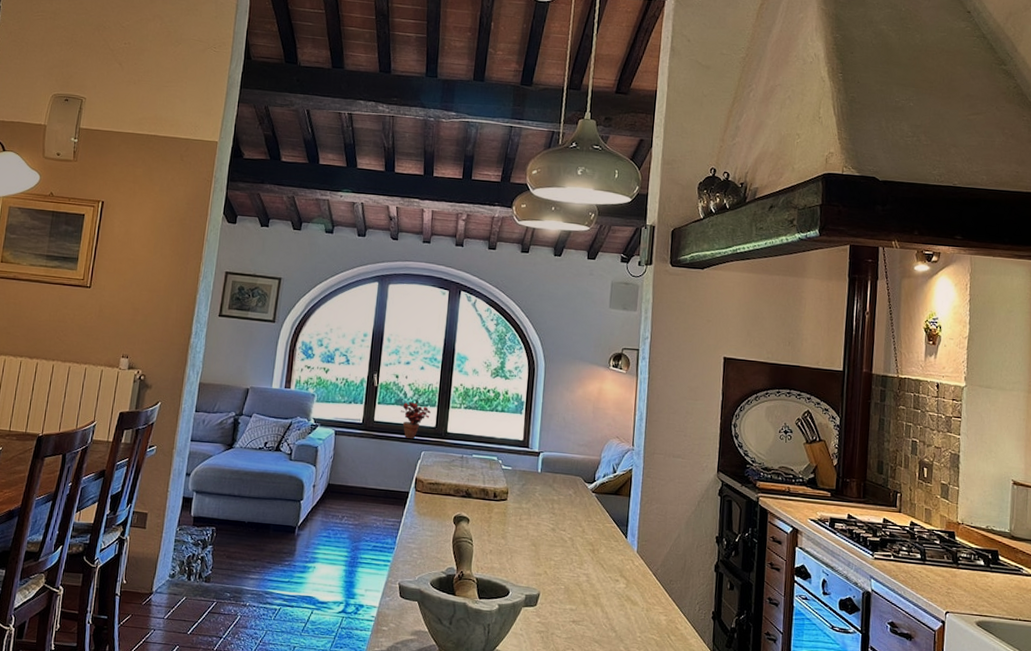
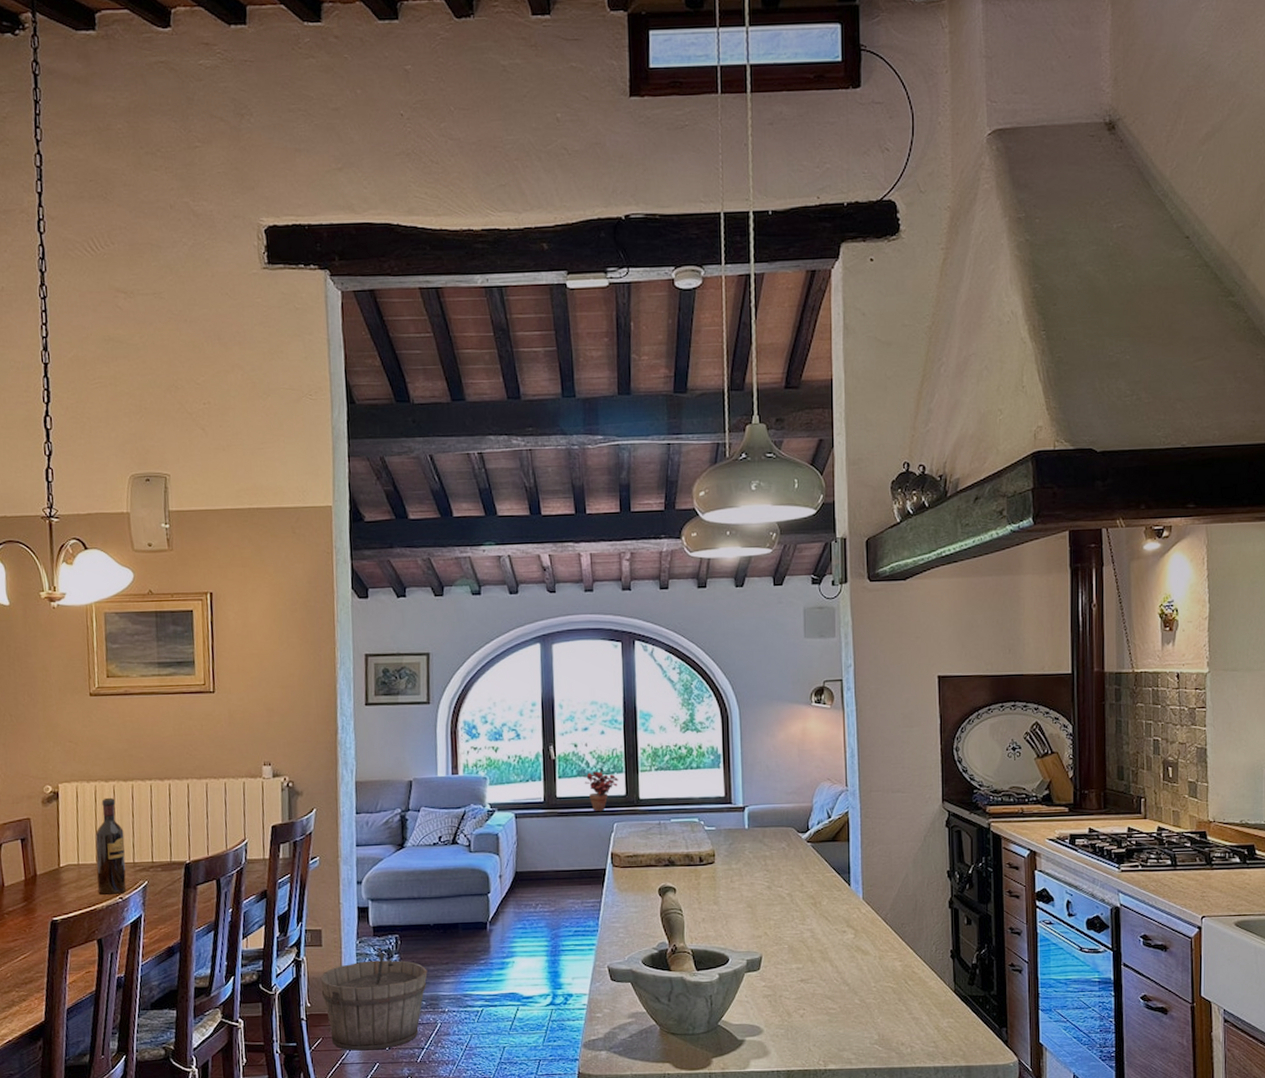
wooden bucket: none [138,536,236,634] -> present [320,947,428,1051]

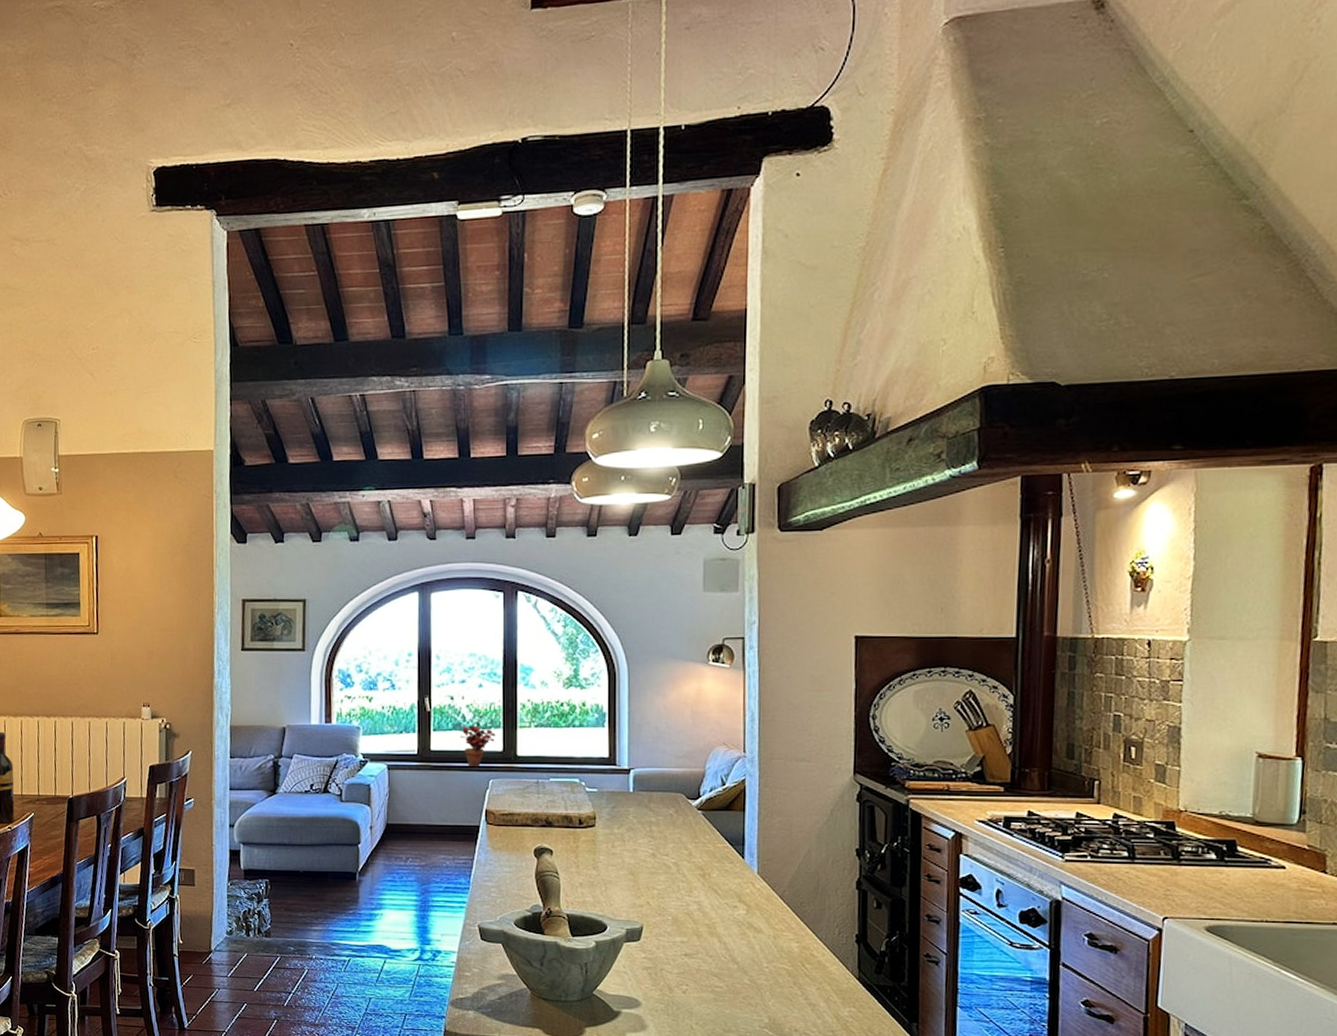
wooden bucket: present [320,947,428,1051] -> none [192,890,296,991]

